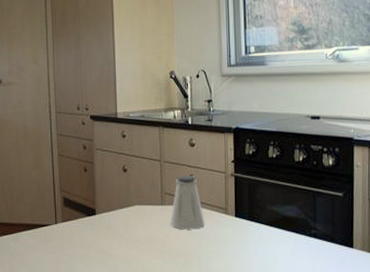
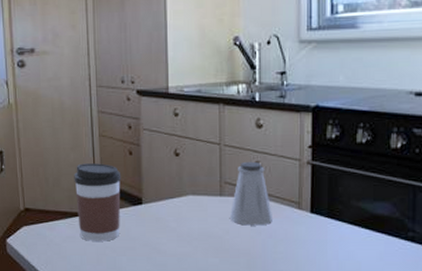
coffee cup: none [36,180,78,250] -> present [74,163,122,241]

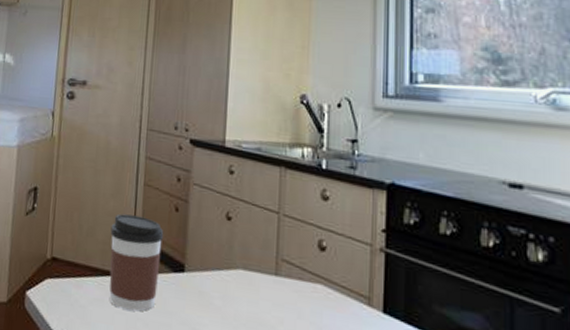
saltshaker: present [229,161,274,226] -> none [285,237,338,321]

